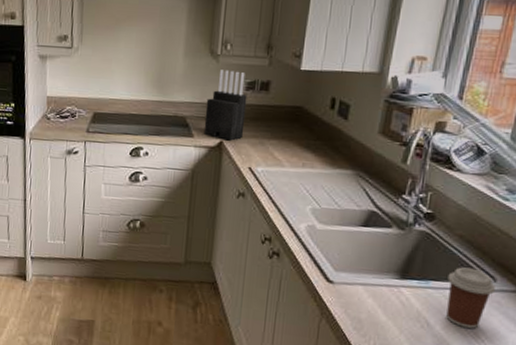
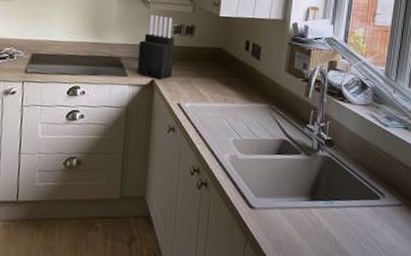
coffee cup: present [446,267,495,328] -> none [348,186,384,241]

